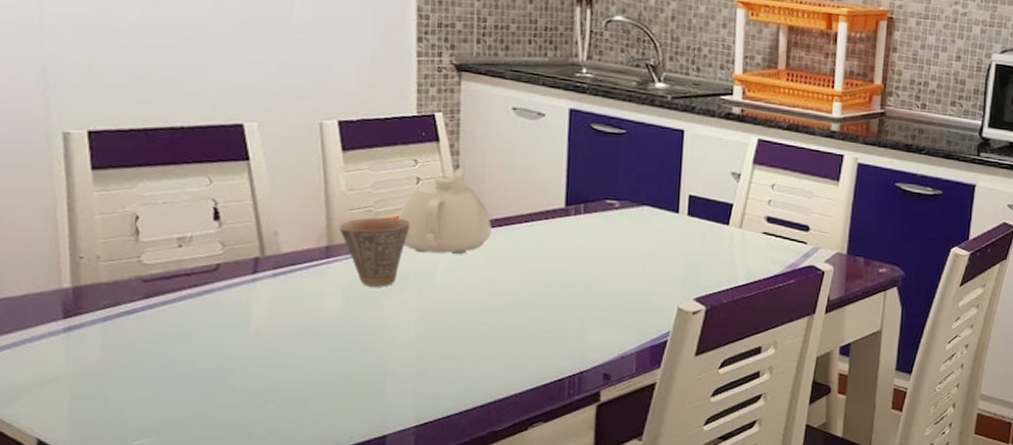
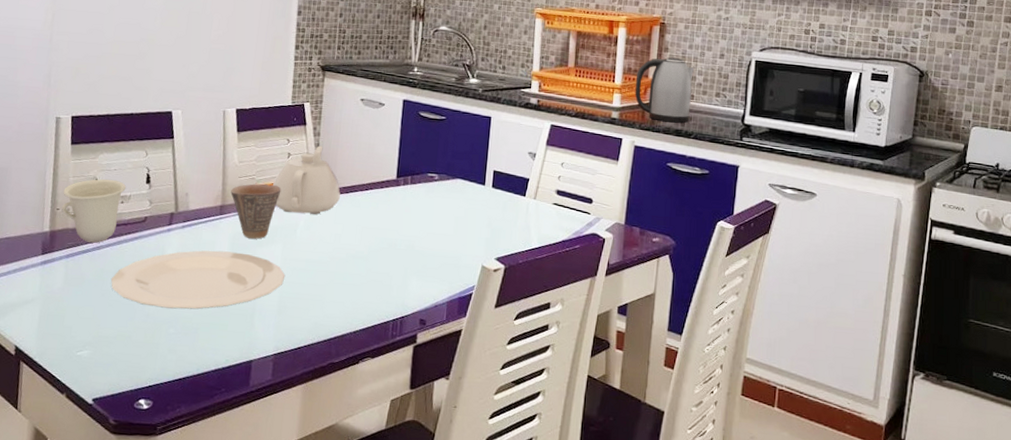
cup: none [87,215,185,300] -> present [62,179,127,243]
plate: none [173,303,424,379] -> present [110,250,286,310]
kettle: none [858,58,927,137] -> present [634,57,695,123]

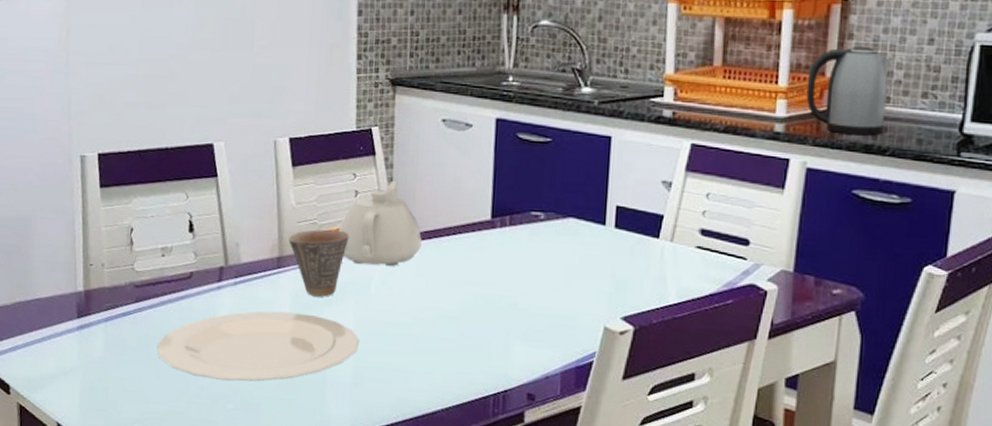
cup: present [62,179,127,243] -> none [95,227,167,304]

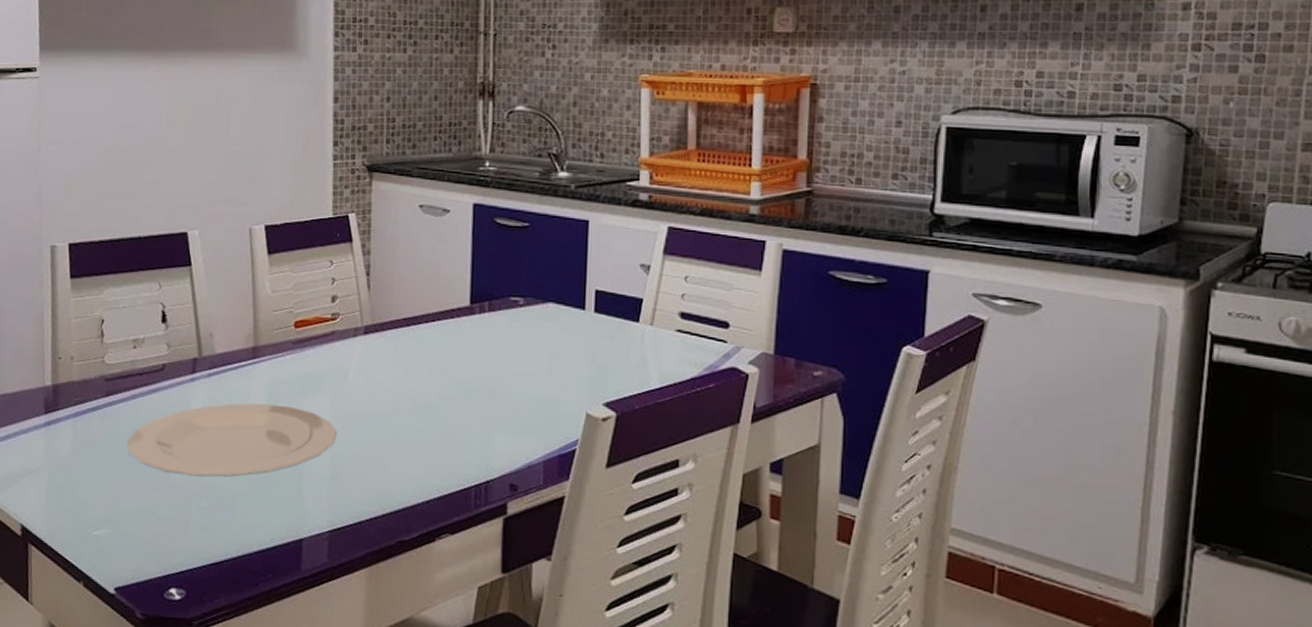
cup: present [289,229,350,297] -> none [264,317,326,388]
teapot: present [339,180,422,266] -> none [316,267,400,354]
kettle: present [806,46,892,136] -> none [780,129,861,217]

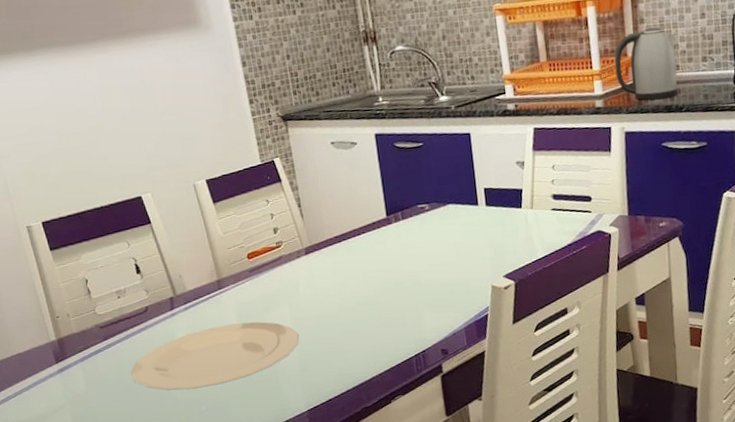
kettle: none [780,129,861,217] -> present [614,27,678,100]

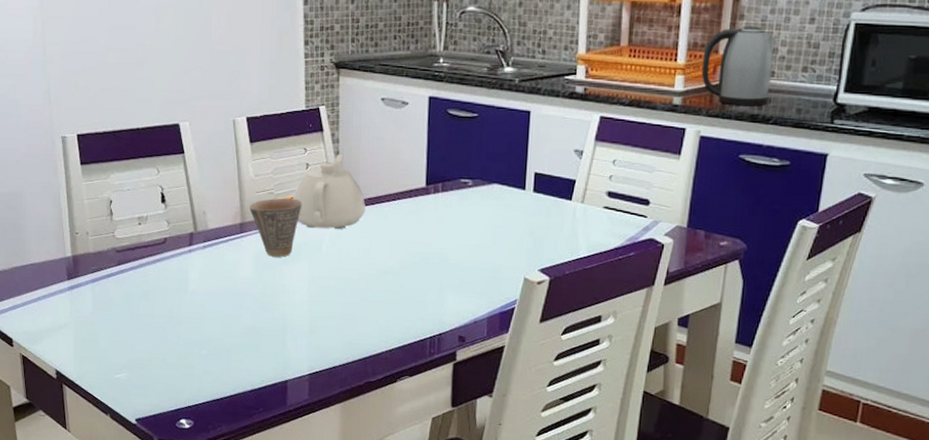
plate: present [130,321,300,391] -> none [138,270,314,331]
cup: none [223,248,274,307] -> present [249,198,302,257]
teapot: none [263,199,335,273] -> present [293,154,366,229]

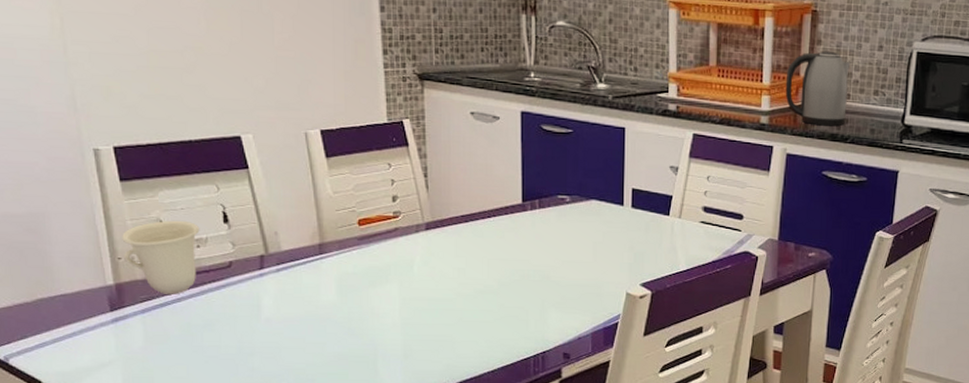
cup: none [80,200,142,267] -> present [122,220,200,295]
cup: present [249,198,302,257] -> none [329,216,389,279]
teapot: present [293,154,366,229] -> none [378,169,459,248]

